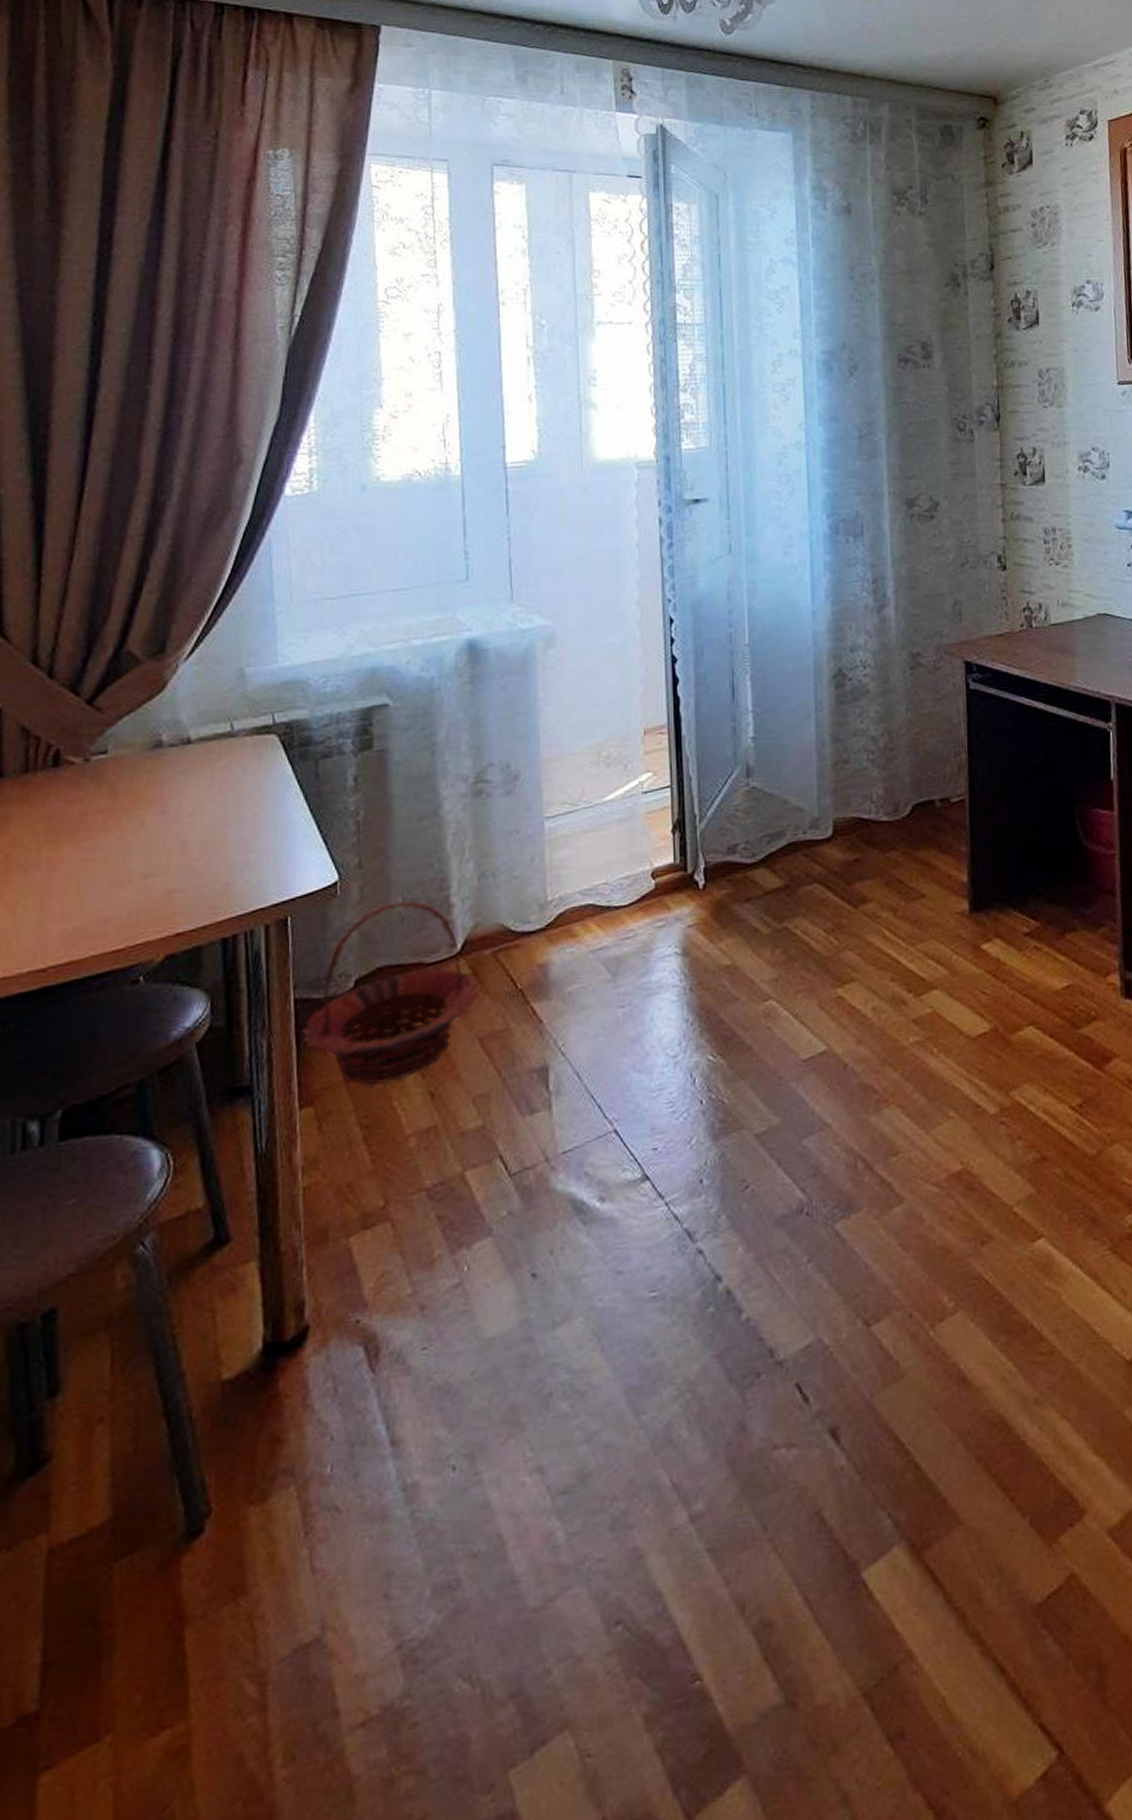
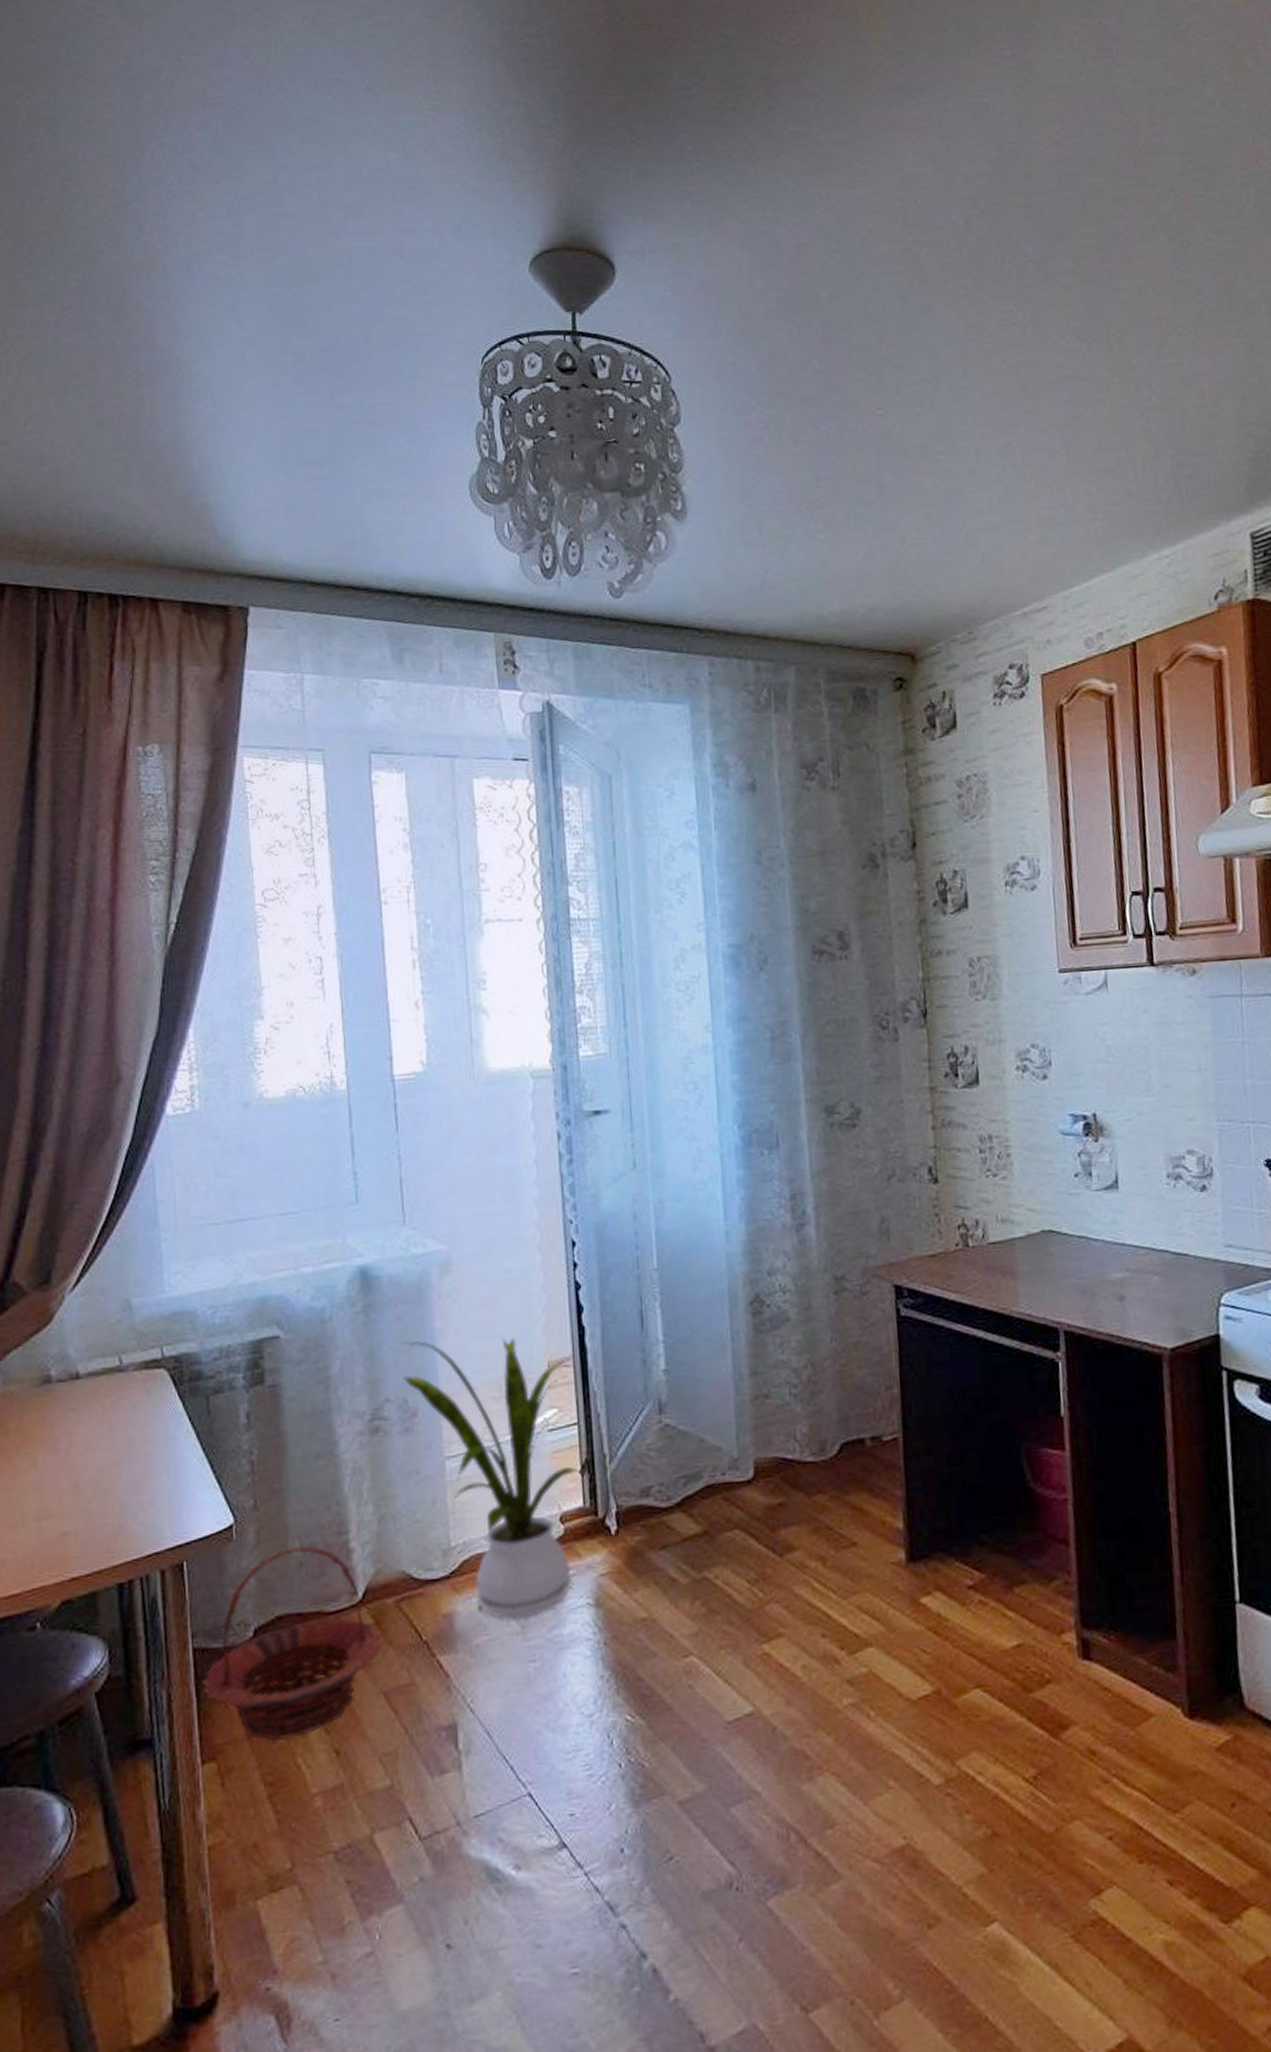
house plant: none [506,706,679,968] -> present [402,1337,589,1619]

